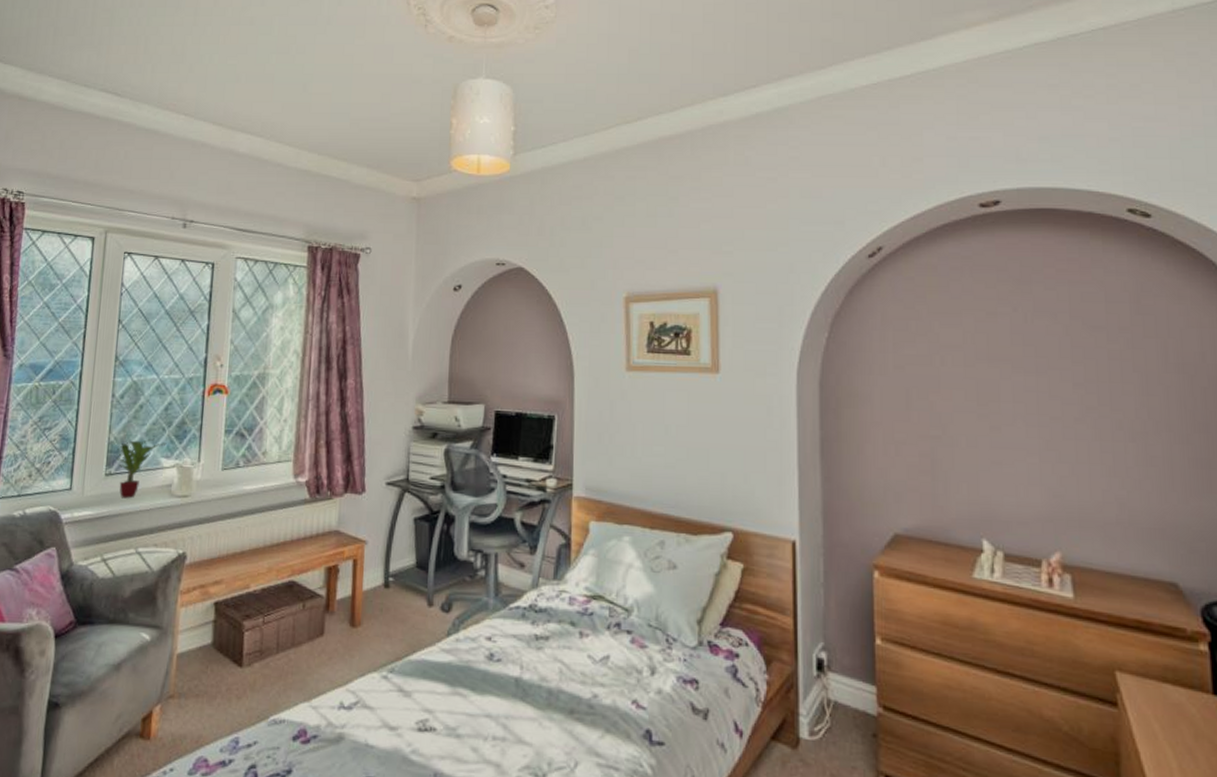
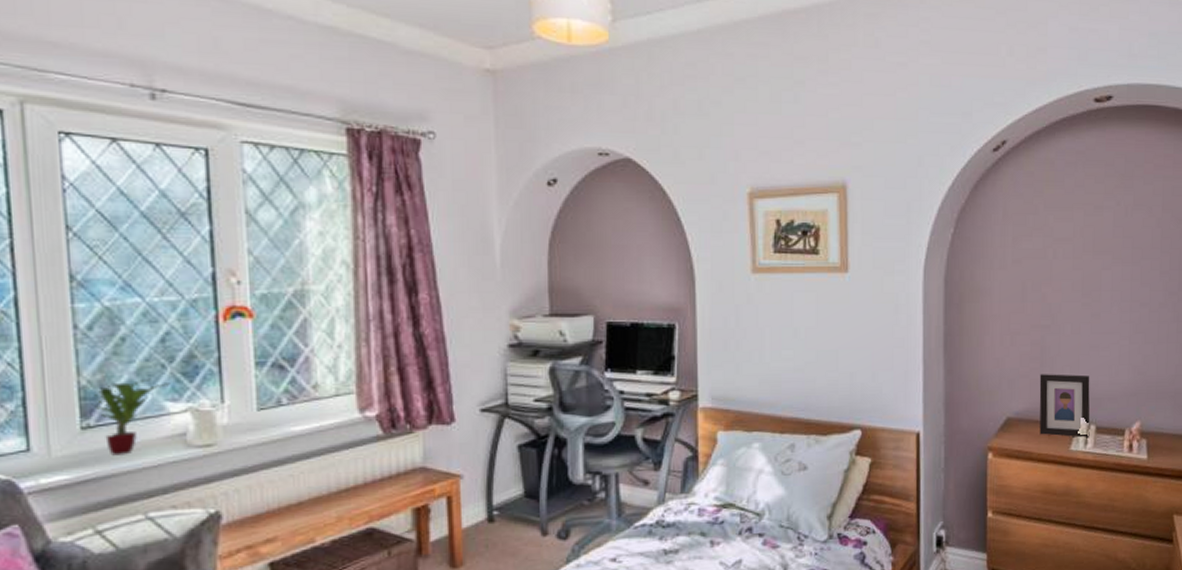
picture frame: none [931,489,997,565] -> present [1039,374,1090,438]

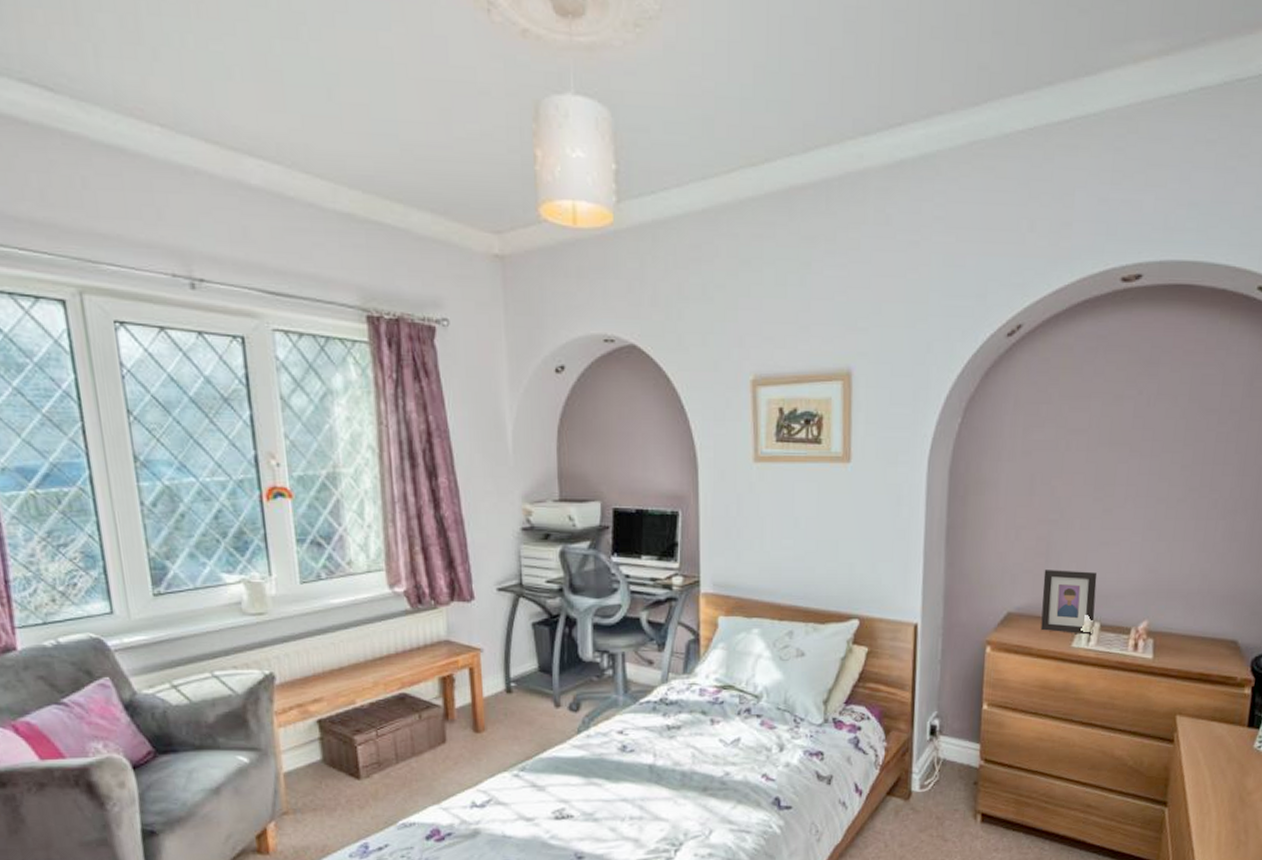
potted plant: present [91,378,171,456] -> none [160,551,225,620]

